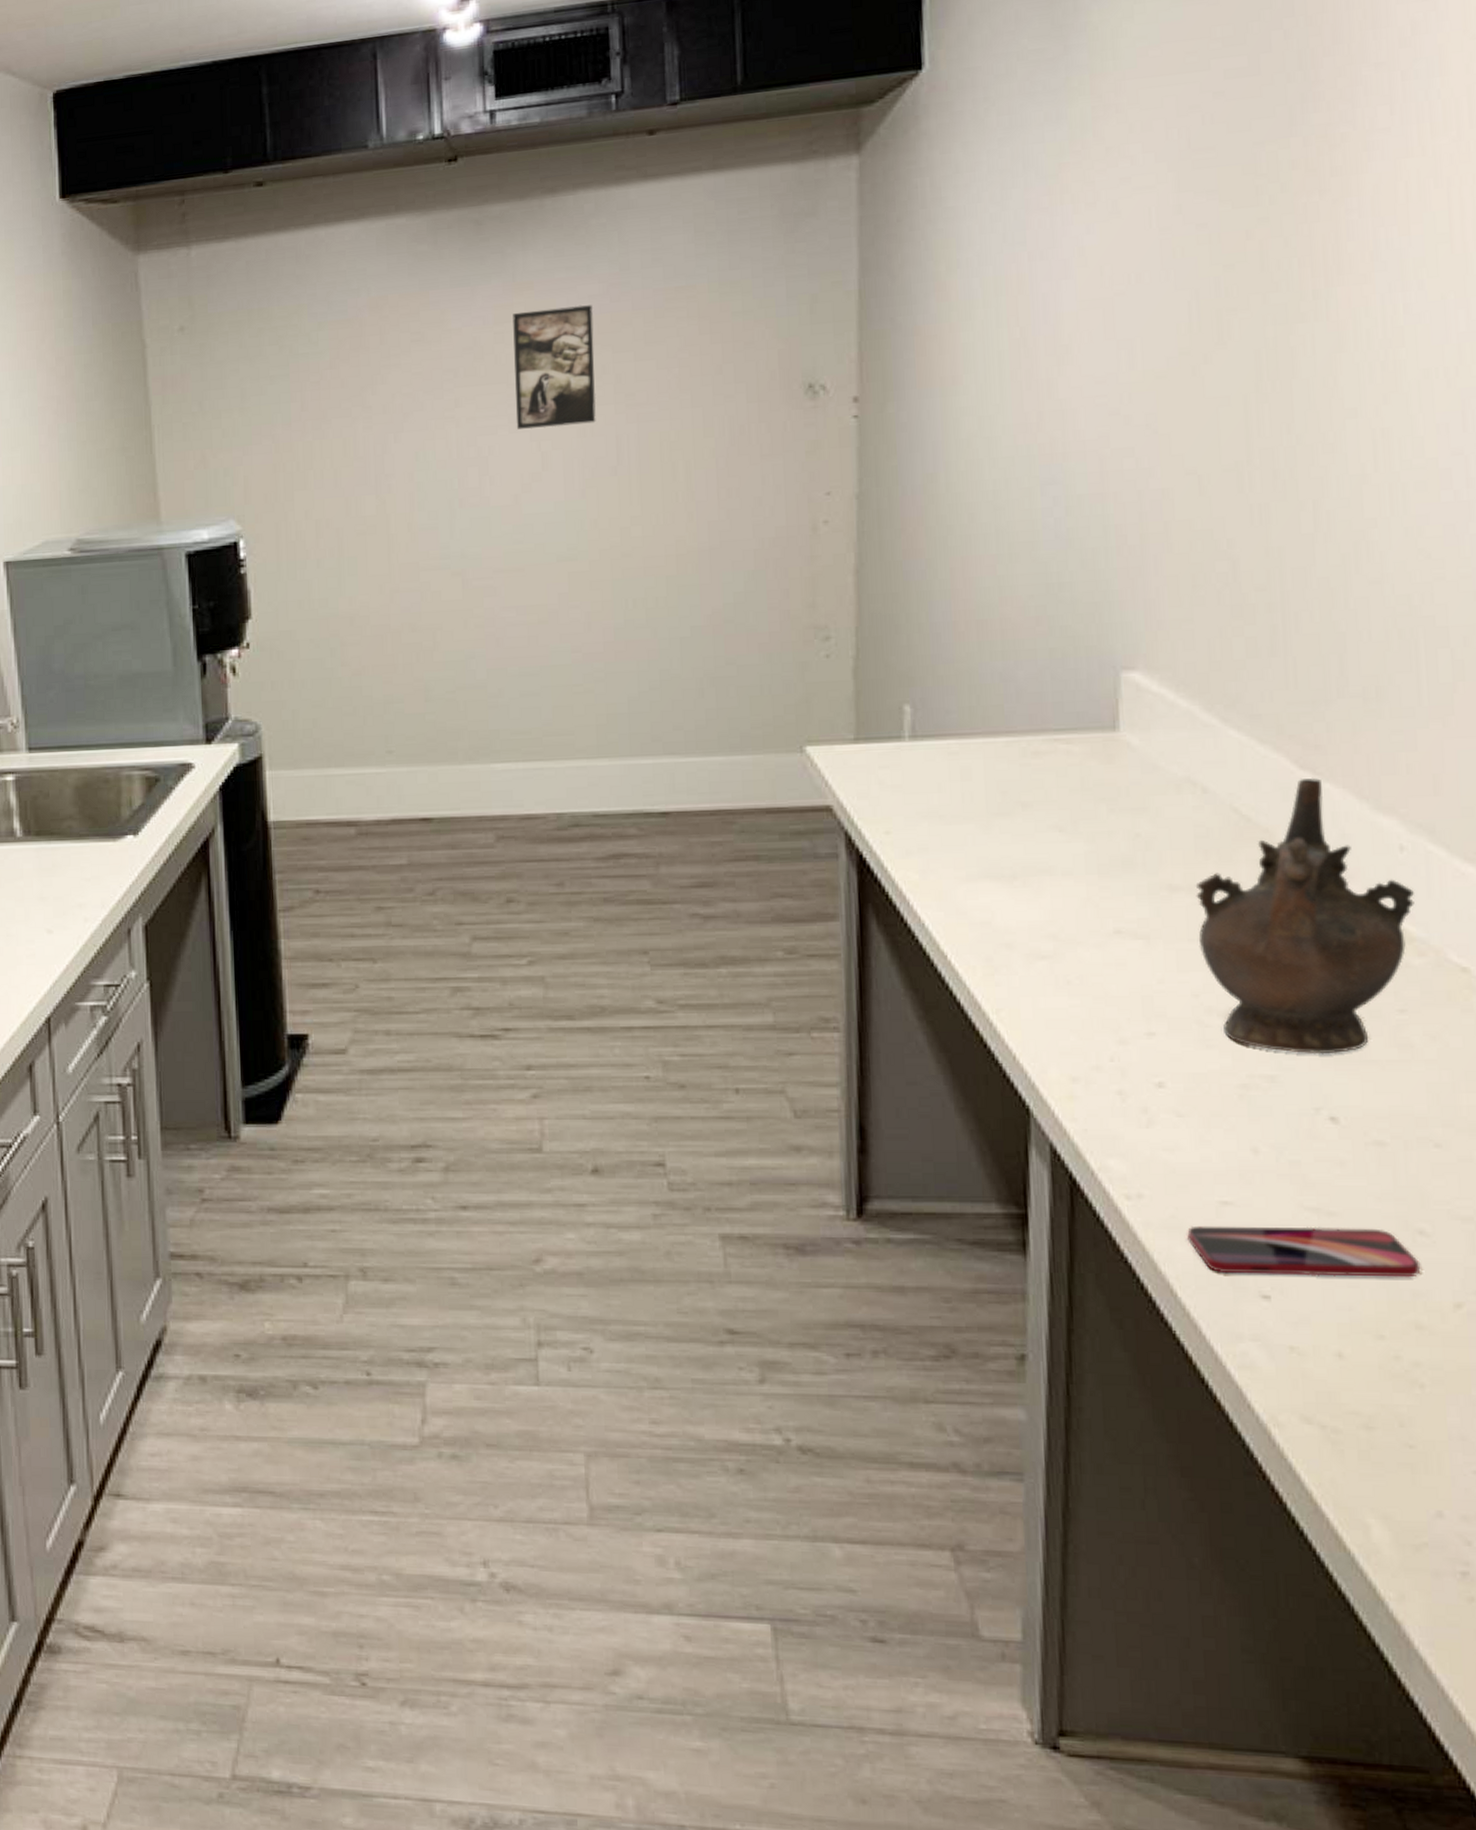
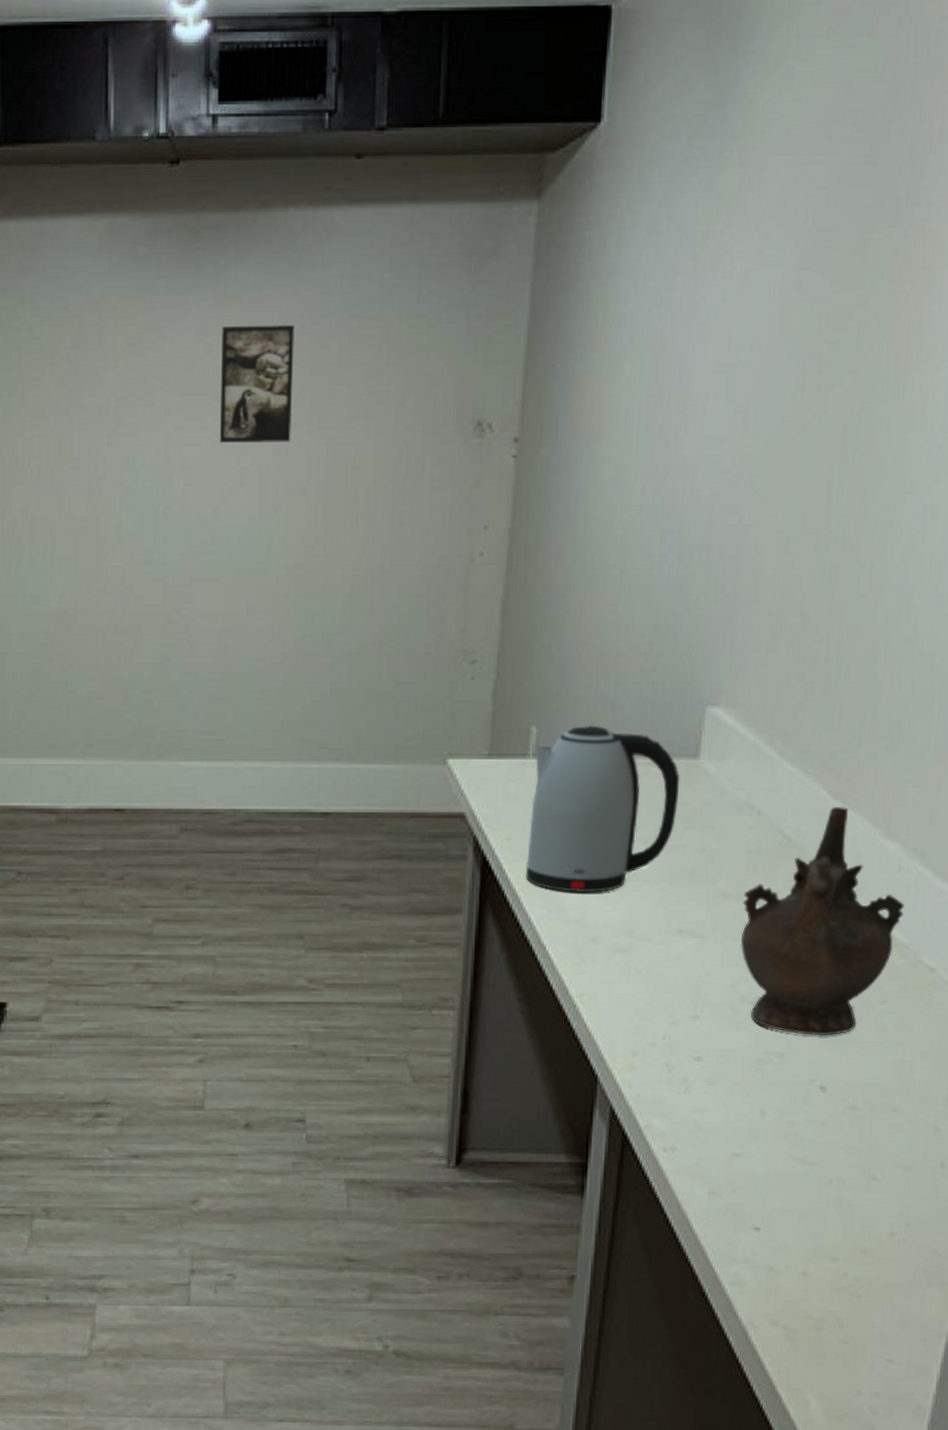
kettle: none [910,700,1099,892] -> present [525,725,680,893]
smartphone: present [1187,1225,1421,1278] -> none [705,1172,871,1213]

